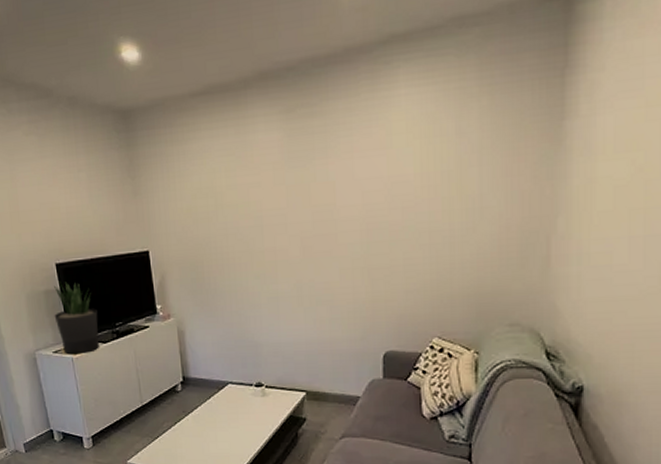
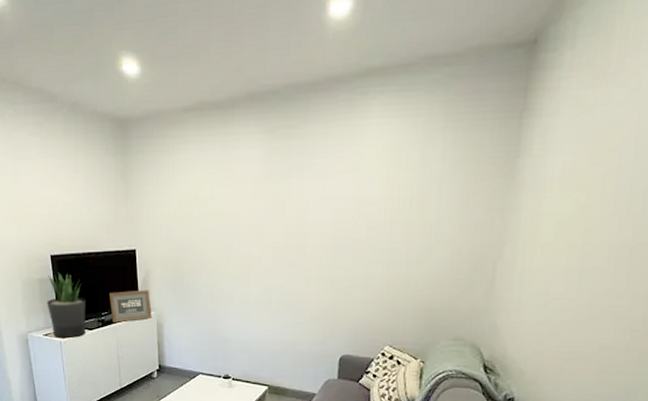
picture frame: none [122,294,171,333] -> present [109,290,152,323]

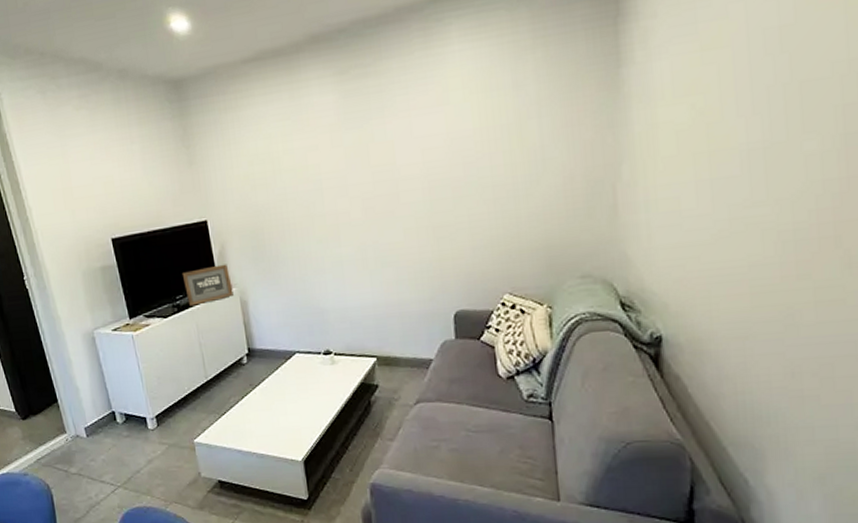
planter: present [46,271,86,339] -> none [111,256,160,332]

